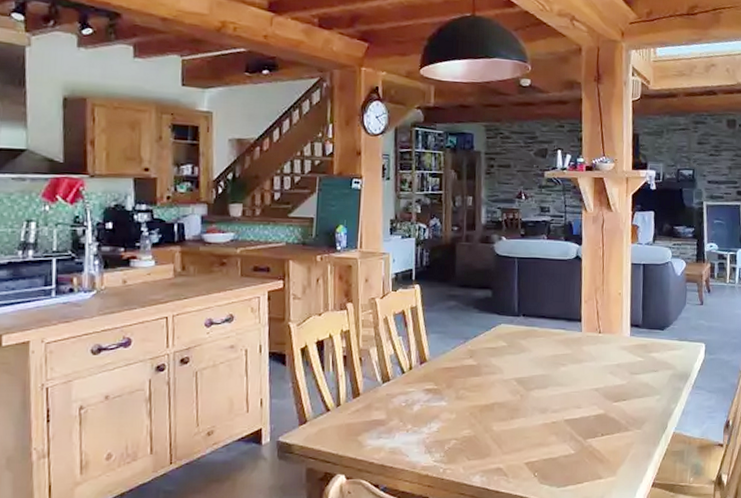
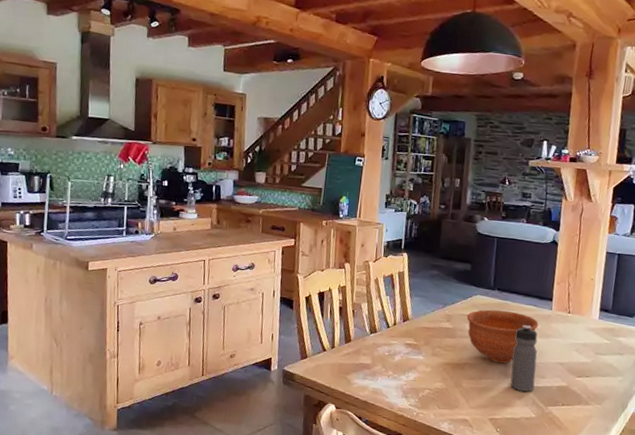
bowl: none [491,338,569,398] -> present [466,309,539,364]
water bottle: none [544,351,571,427] -> present [510,325,538,392]

